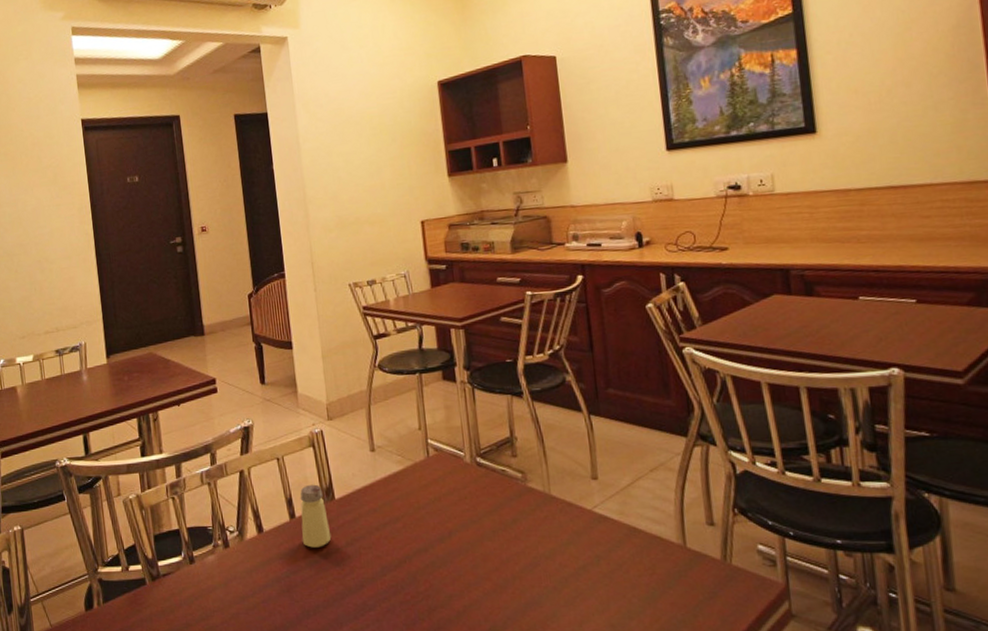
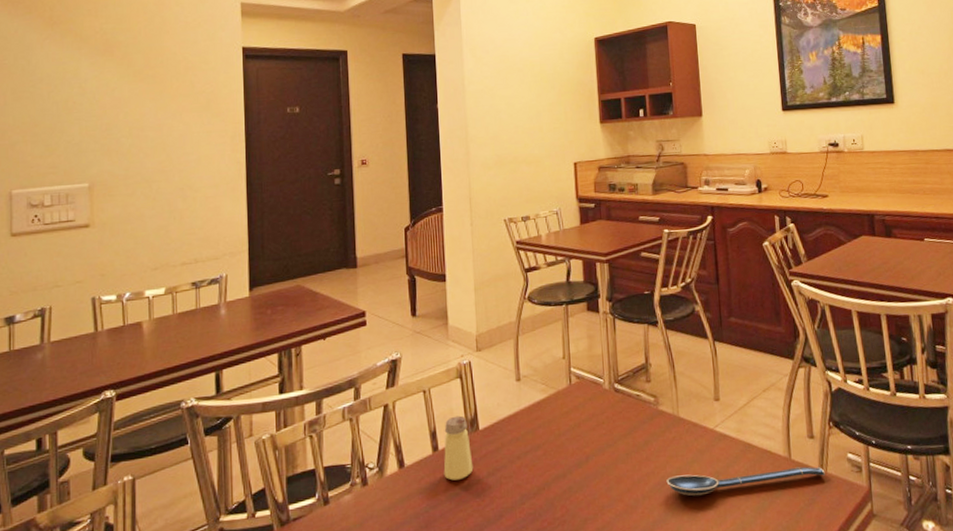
spoon: none [539,556,729,580] -> present [666,466,825,497]

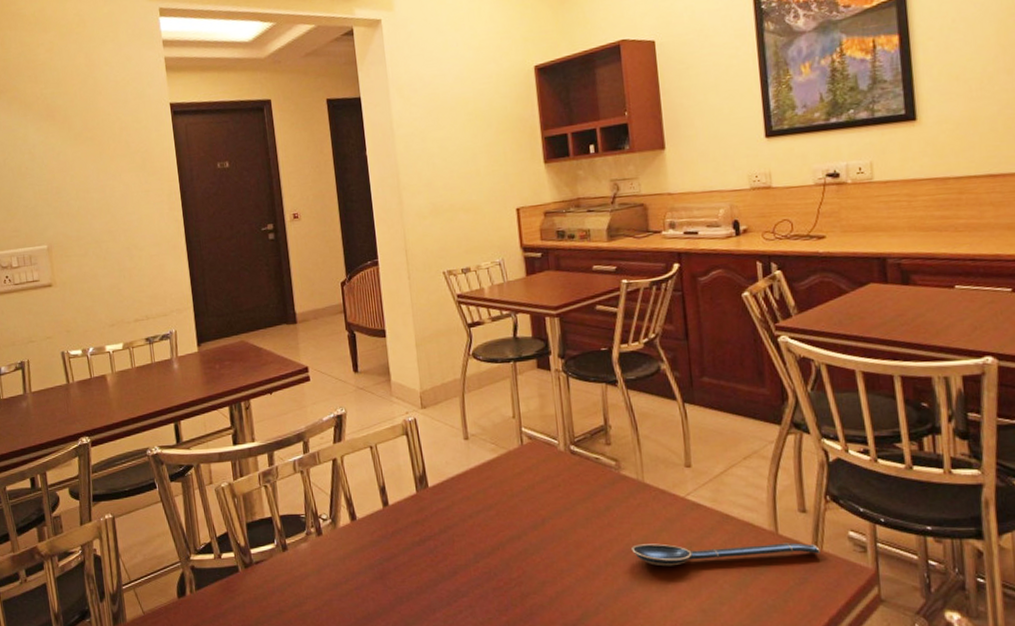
saltshaker: present [443,415,474,481] -> none [393,472,425,535]

